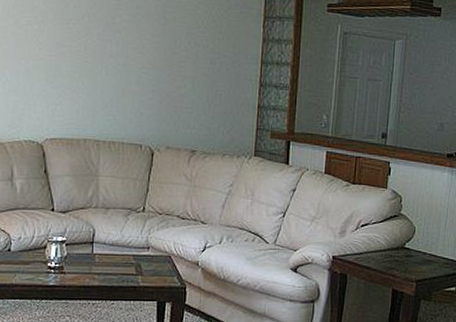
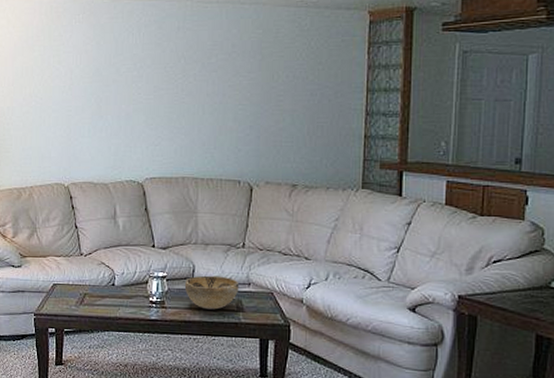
decorative bowl: none [84,239,139,274] -> present [184,275,239,310]

